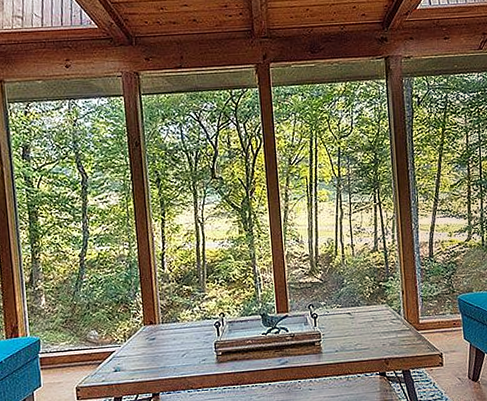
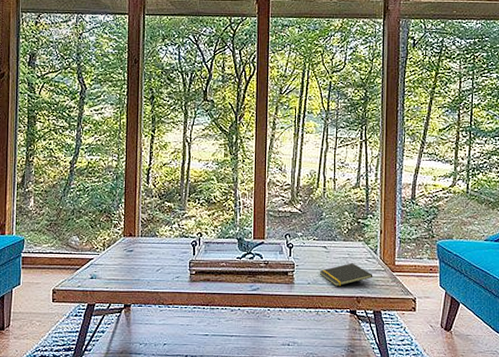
notepad: none [345,326,399,351] -> present [319,263,373,287]

